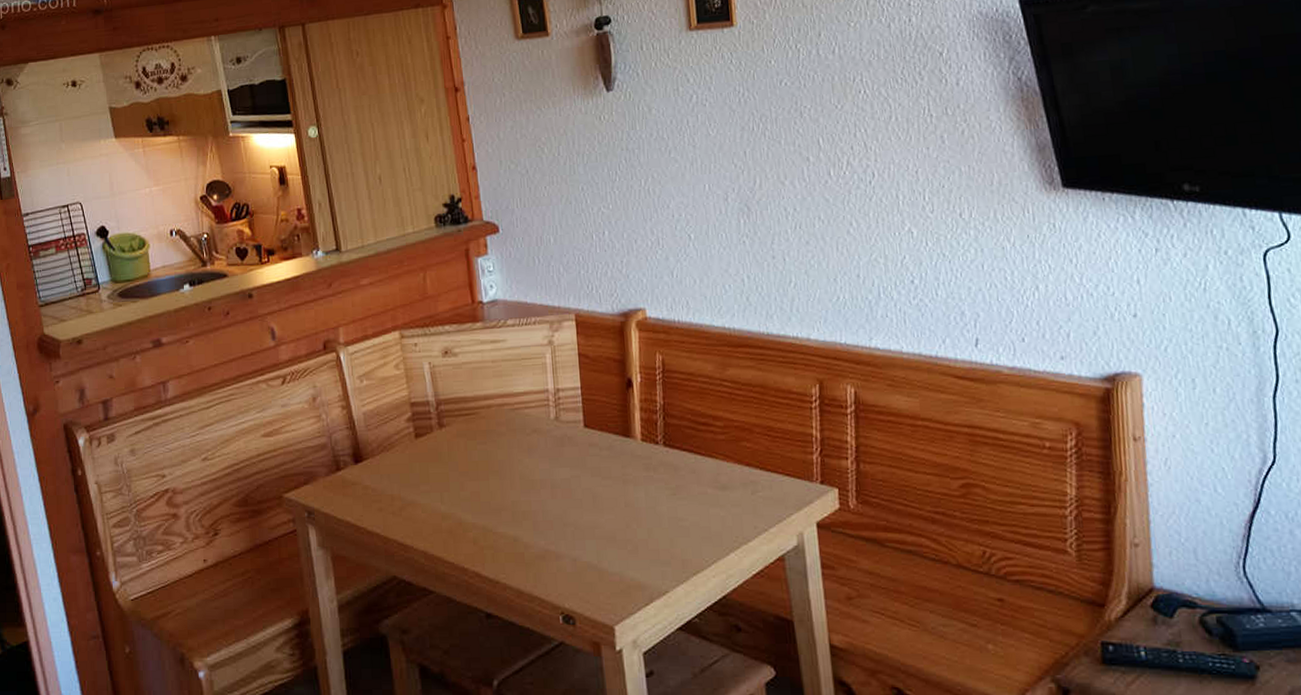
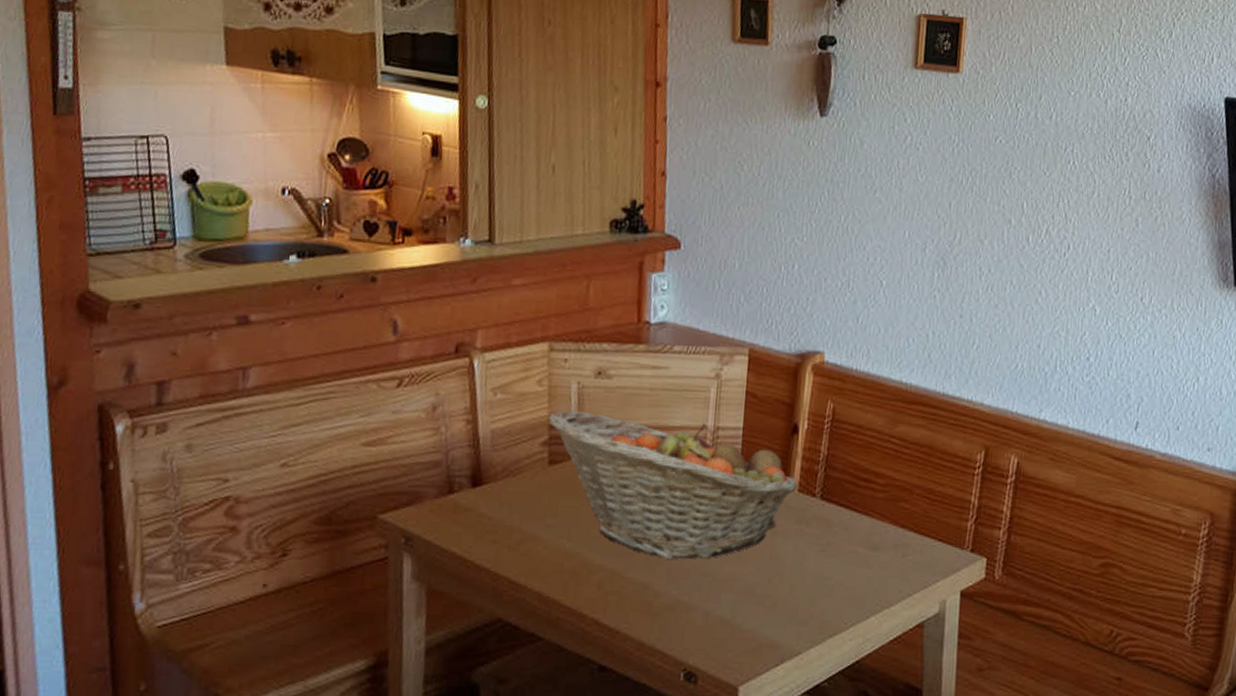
fruit basket: none [409,387,641,513] -> present [548,410,799,560]

